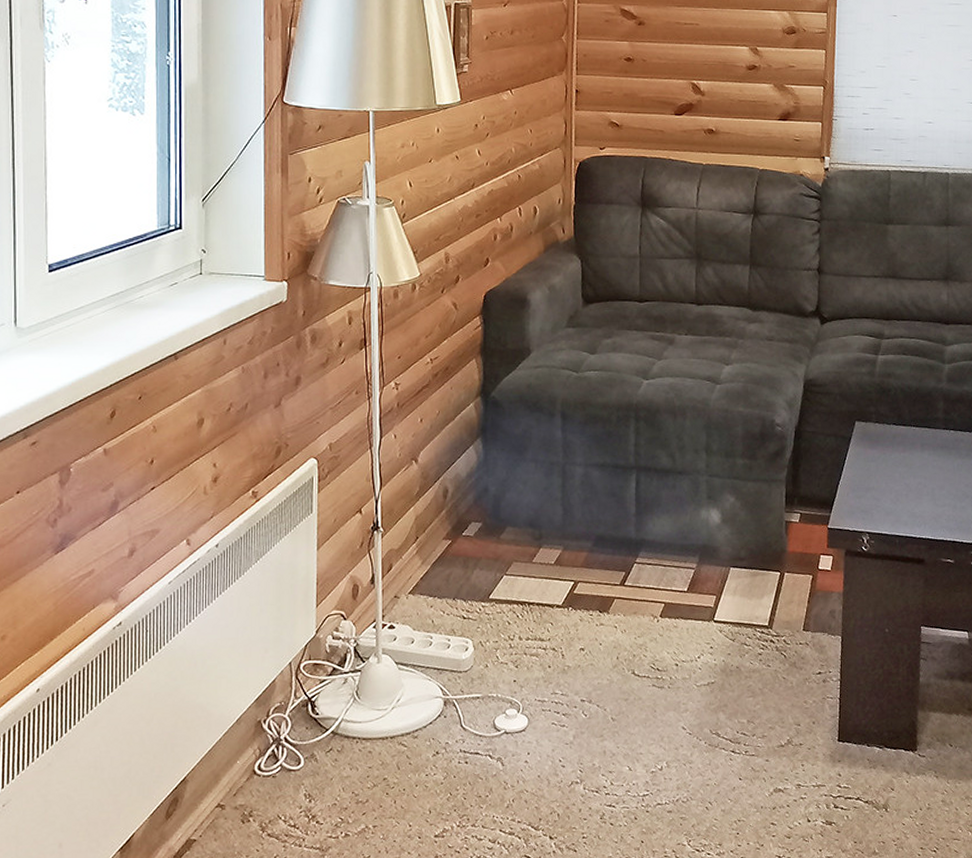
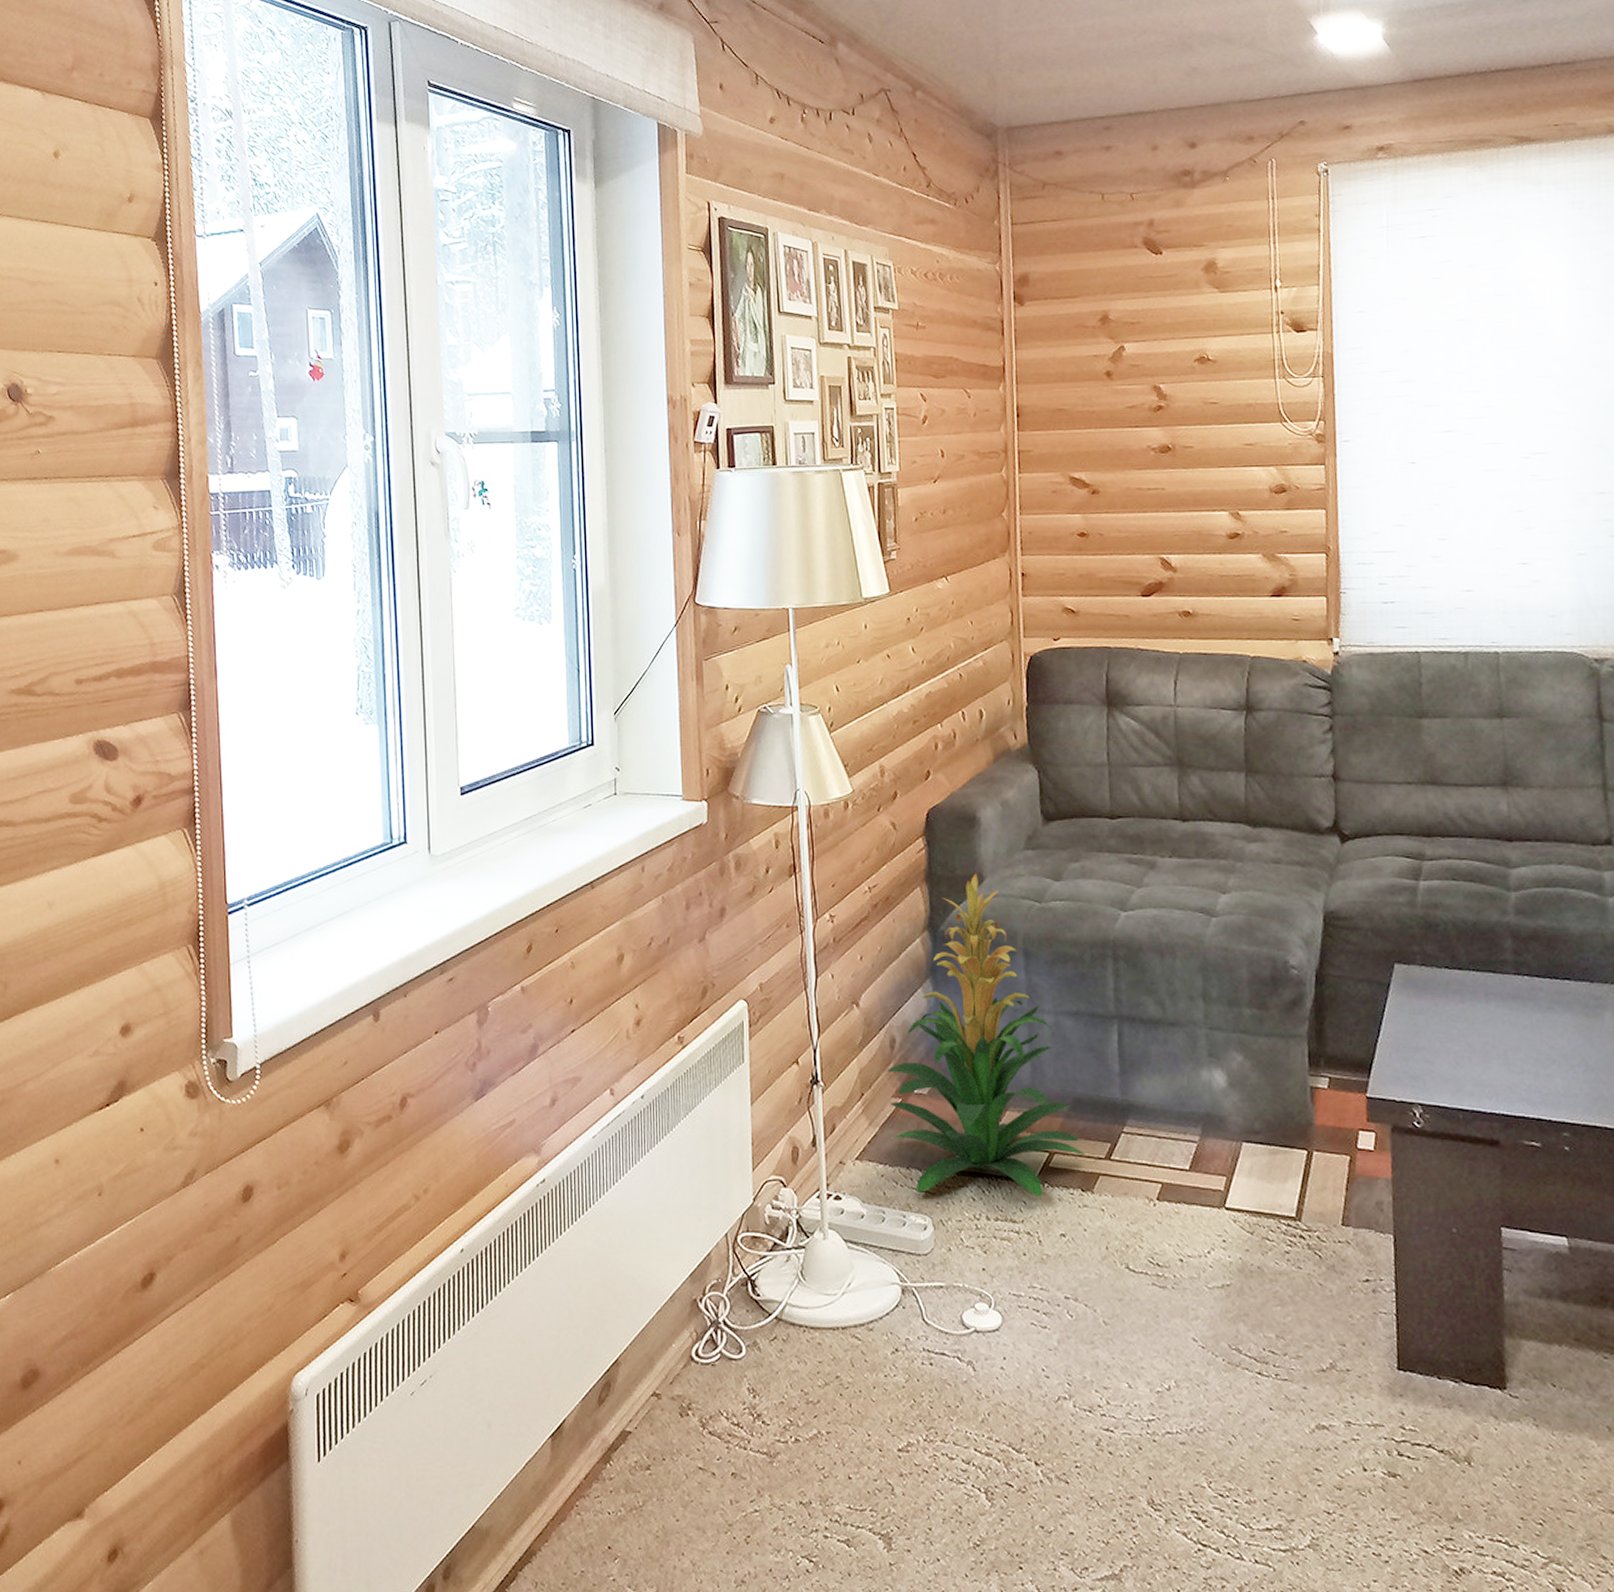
indoor plant: none [439,347,604,619] -> present [886,873,1085,1198]

